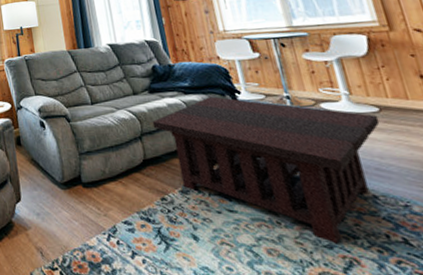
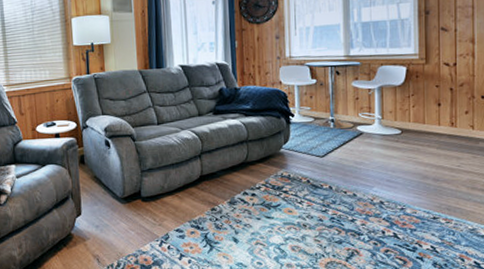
coffee table: present [152,96,380,244] -> none [212,119,399,240]

